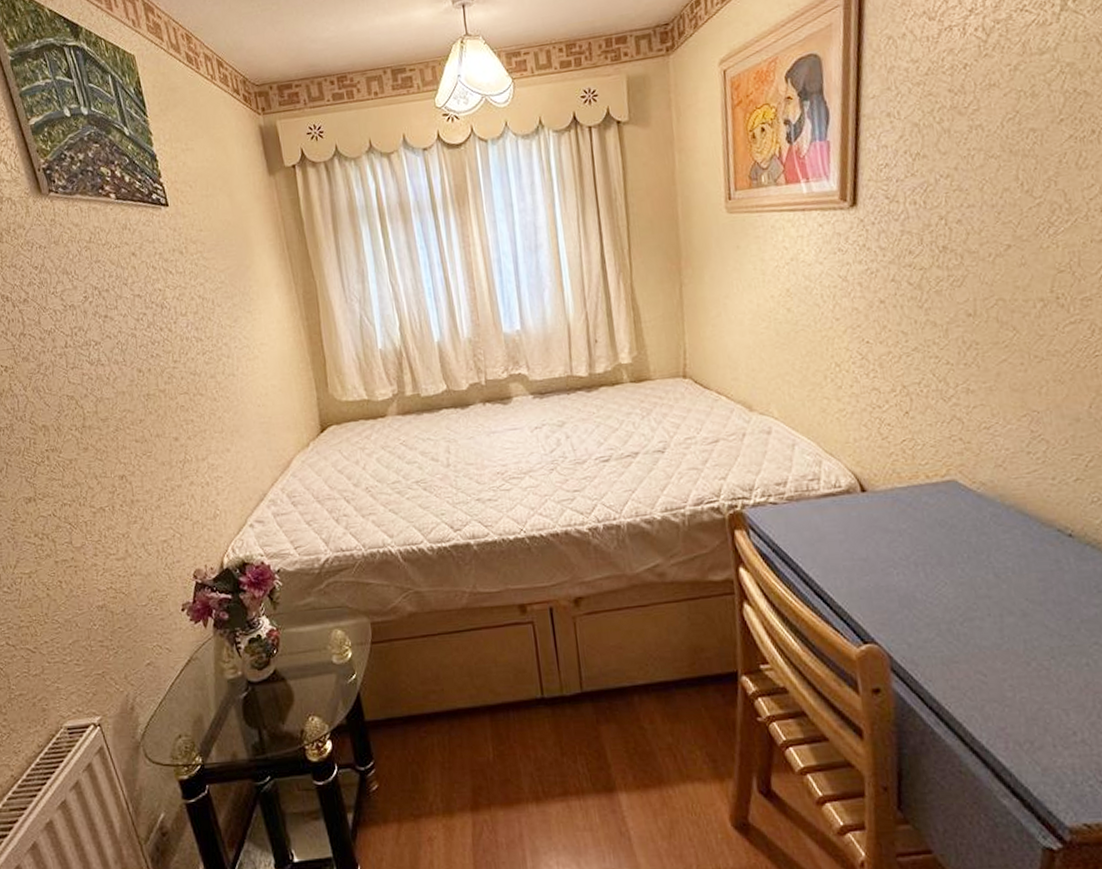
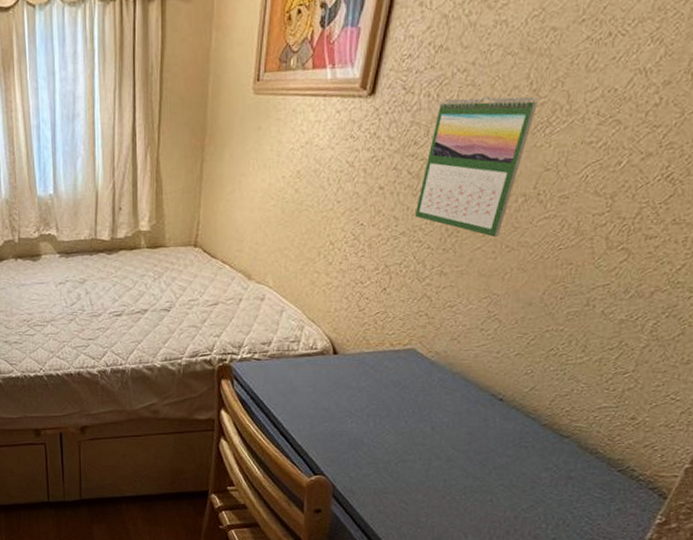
calendar: none [924,198,1034,347] -> present [415,96,538,237]

